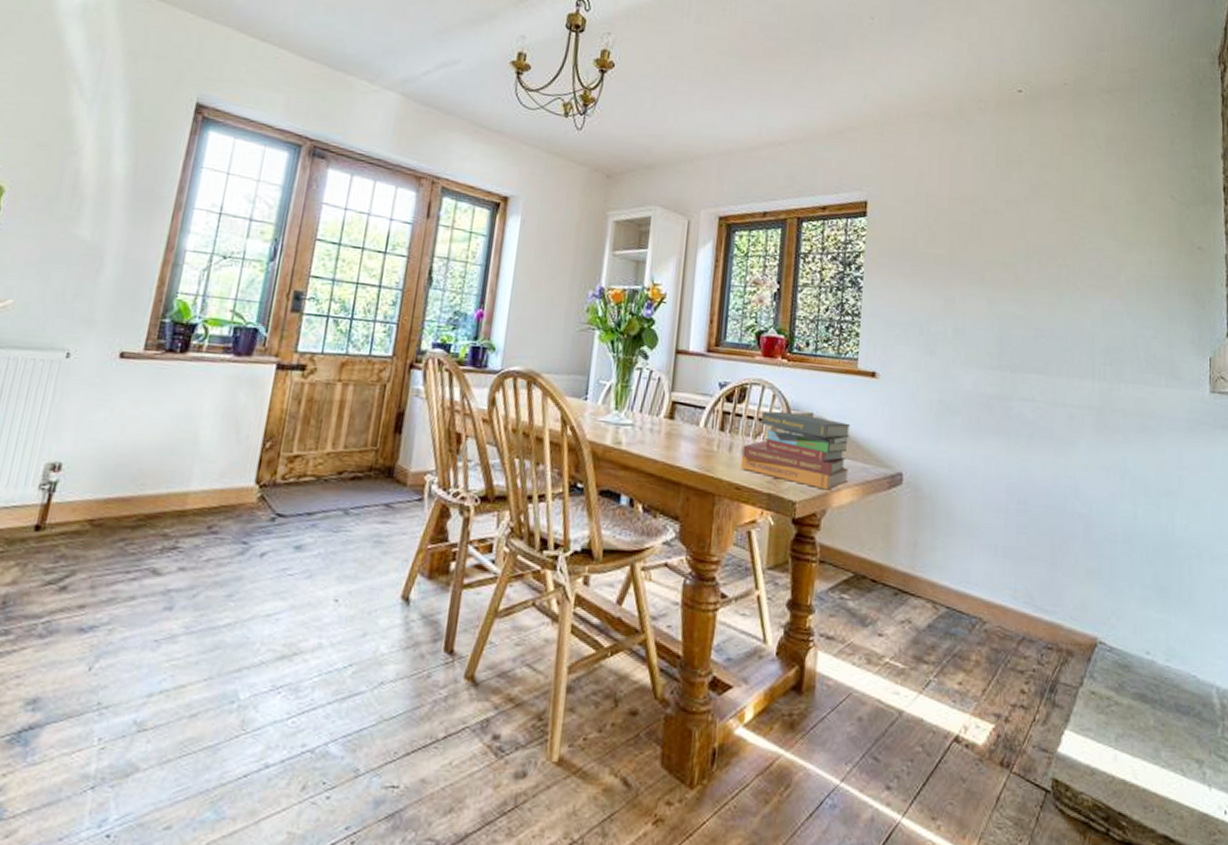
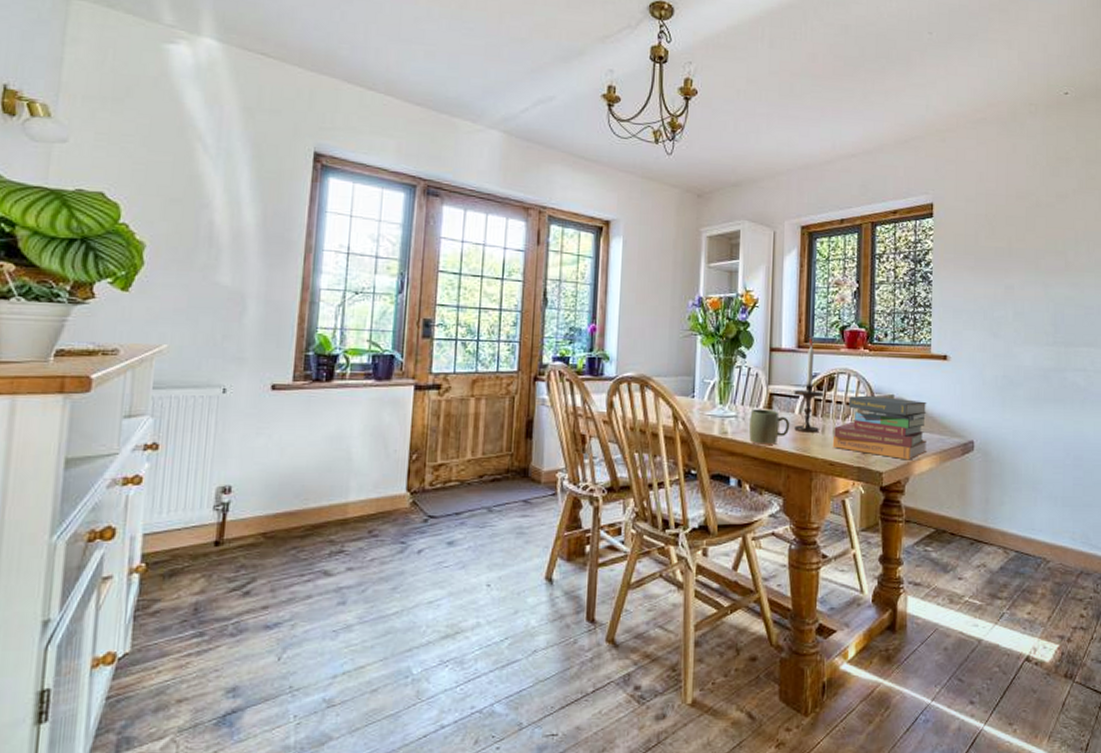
mug: none [645,418,694,461] -> present [748,409,790,445]
candlestick: none [698,341,734,451] -> present [794,337,824,433]

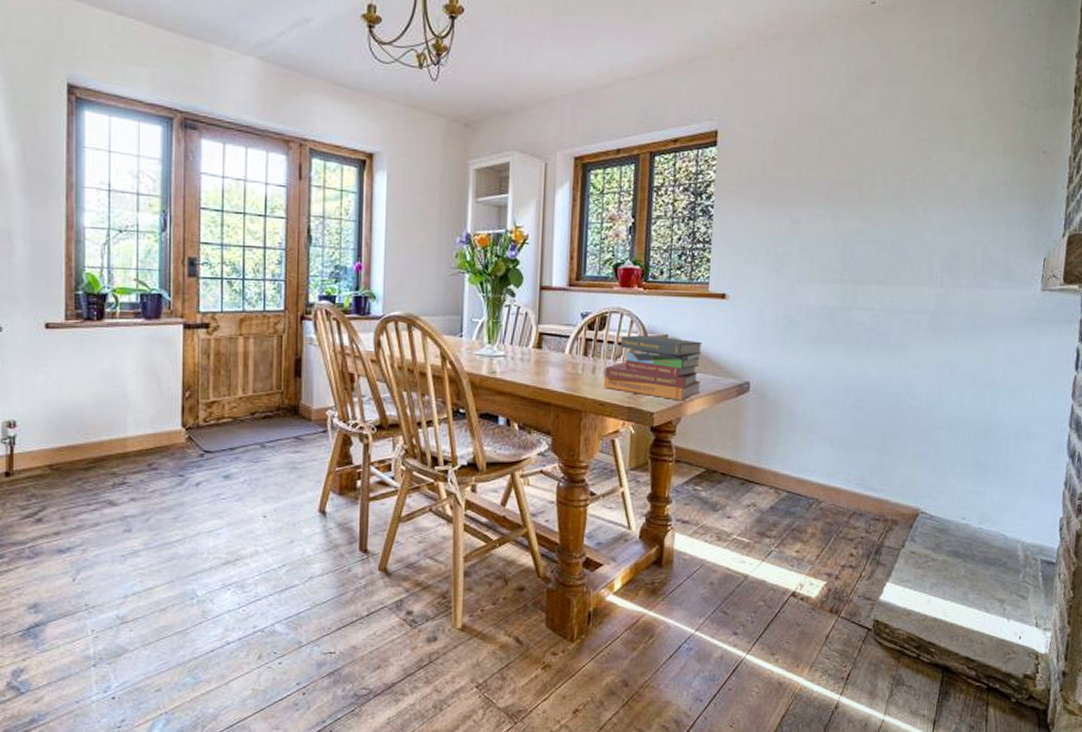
mug: present [748,409,790,445] -> none [517,348,560,384]
candlestick: present [794,337,824,433] -> none [564,275,596,373]

